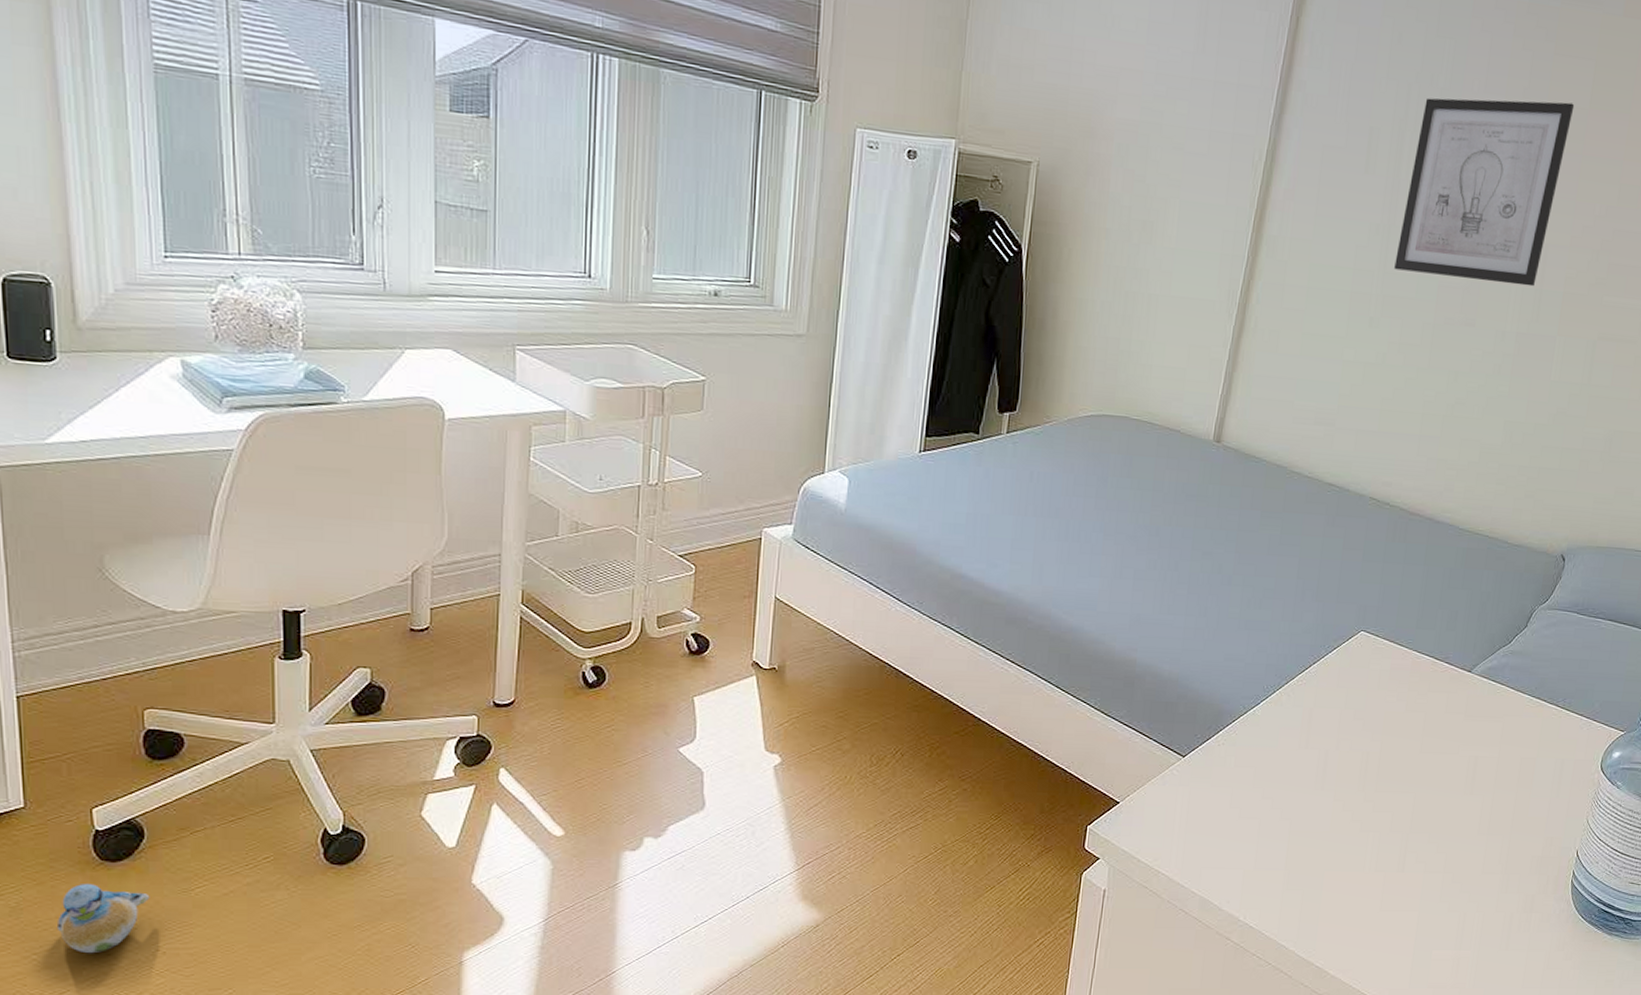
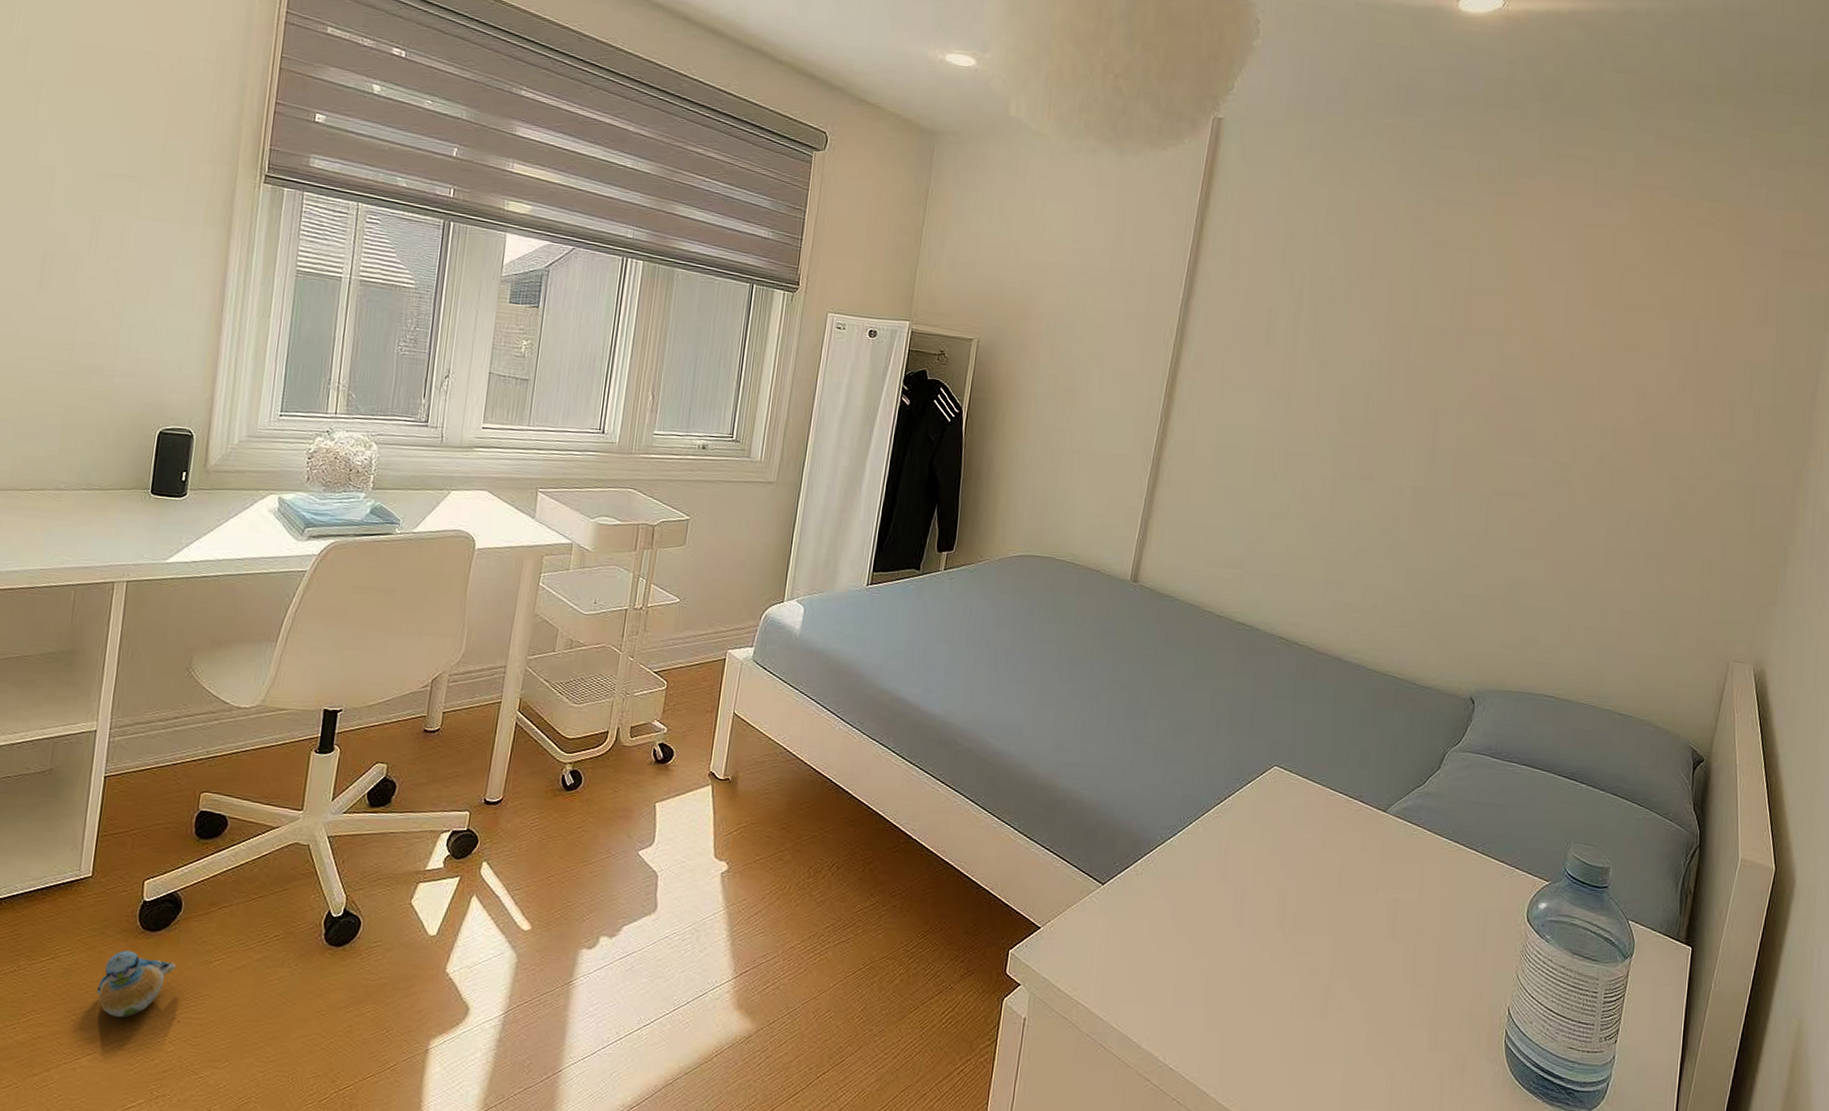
wall art: present [1394,97,1575,287] -> none [1295,283,1455,446]

